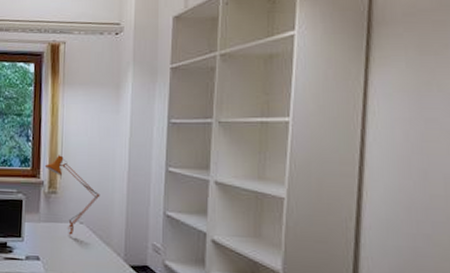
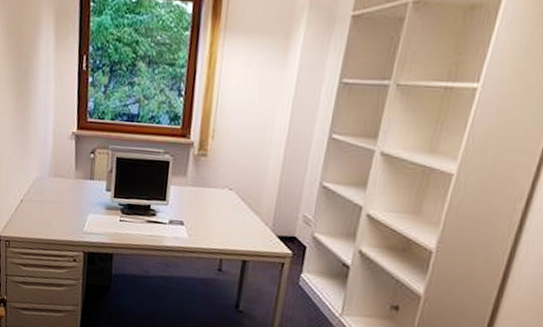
desk lamp: present [44,155,100,237] -> none [196,114,254,203]

